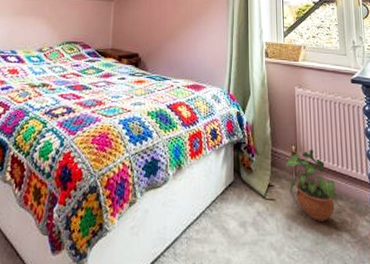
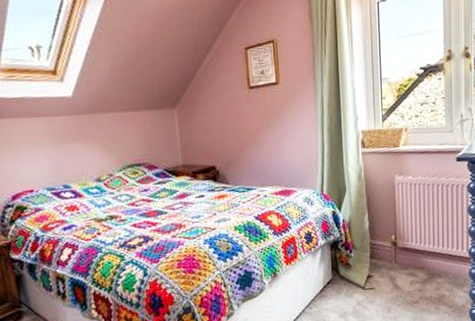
potted plant: present [285,148,338,222] -> none [384,234,437,300]

